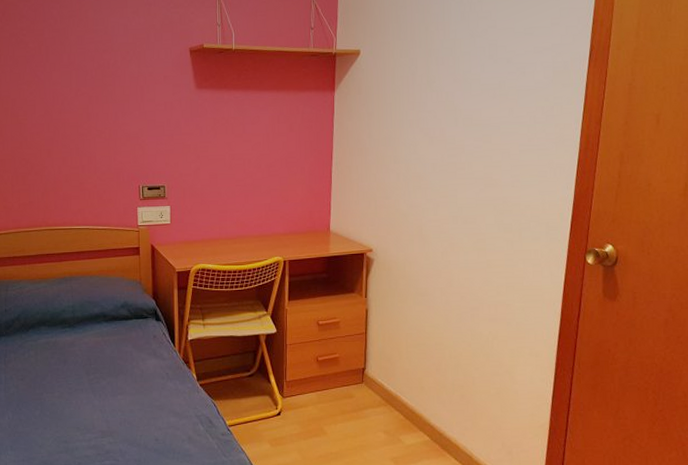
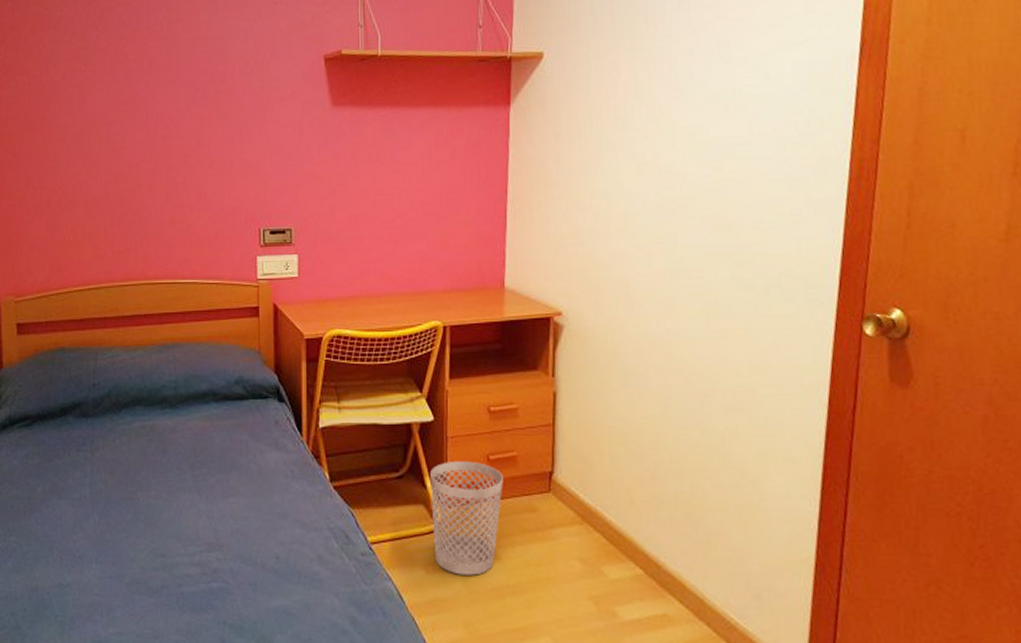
wastebasket: none [274,362,329,447] -> present [430,460,503,575]

